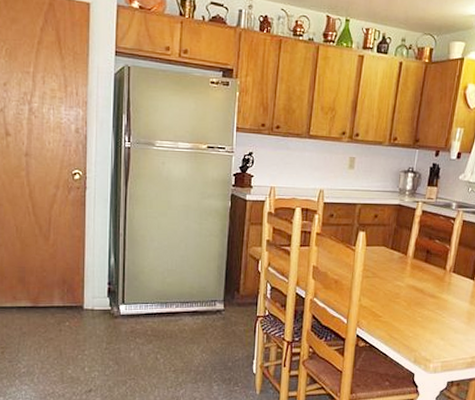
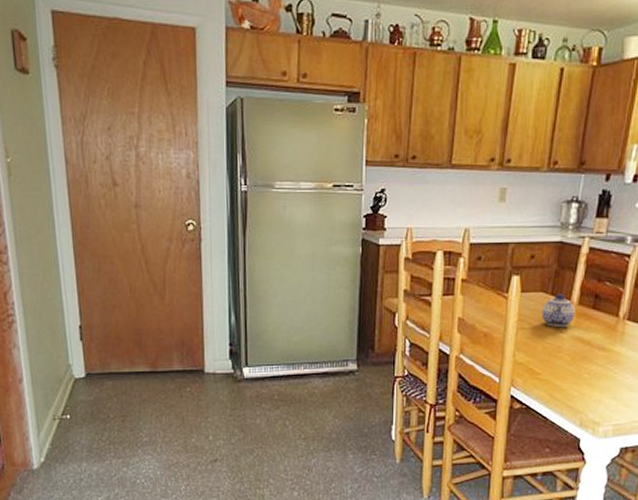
teapot: none [382,248,411,276] -> present [541,294,576,327]

